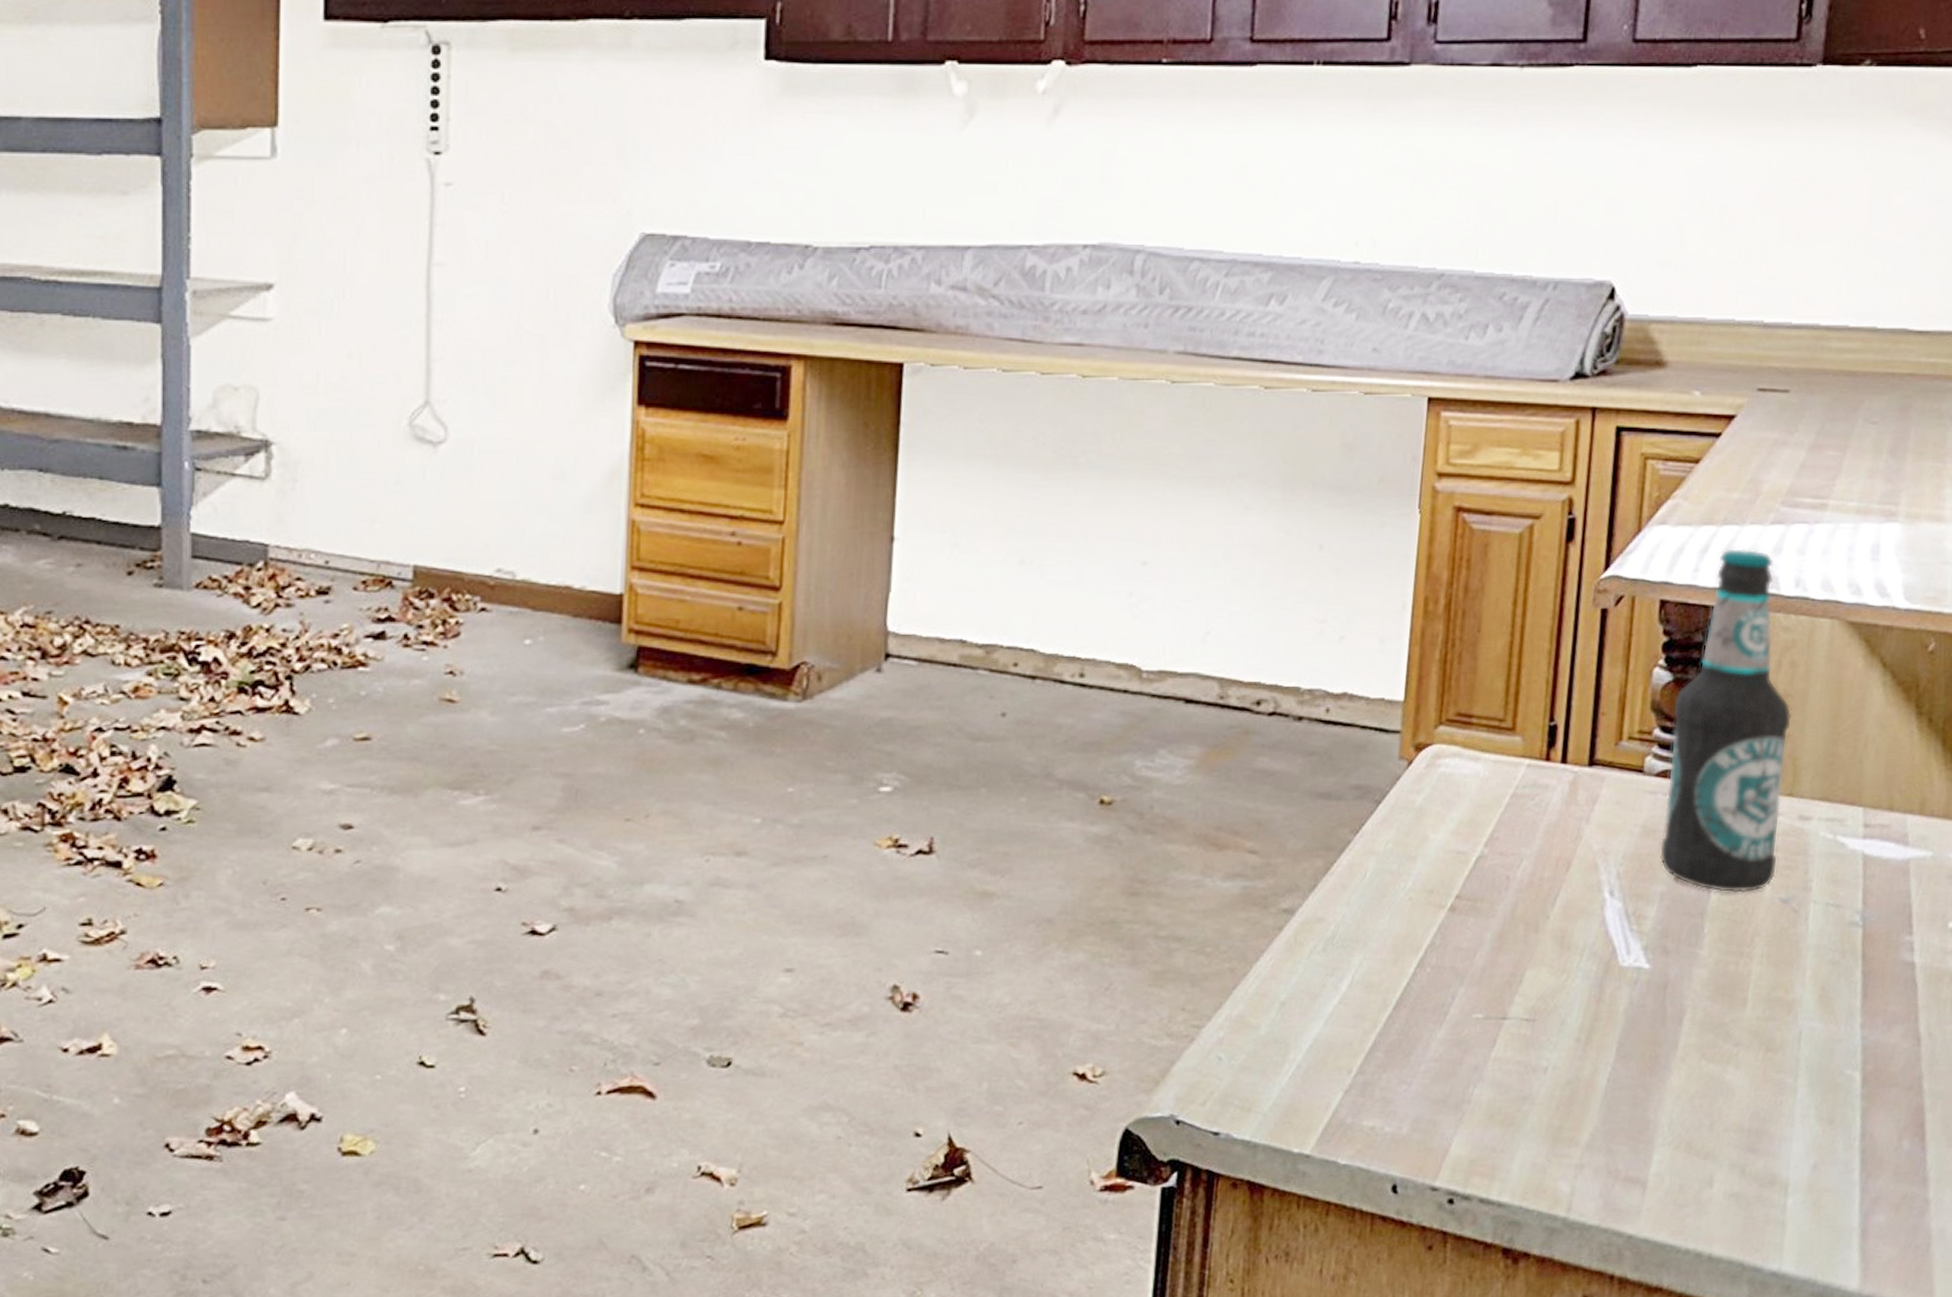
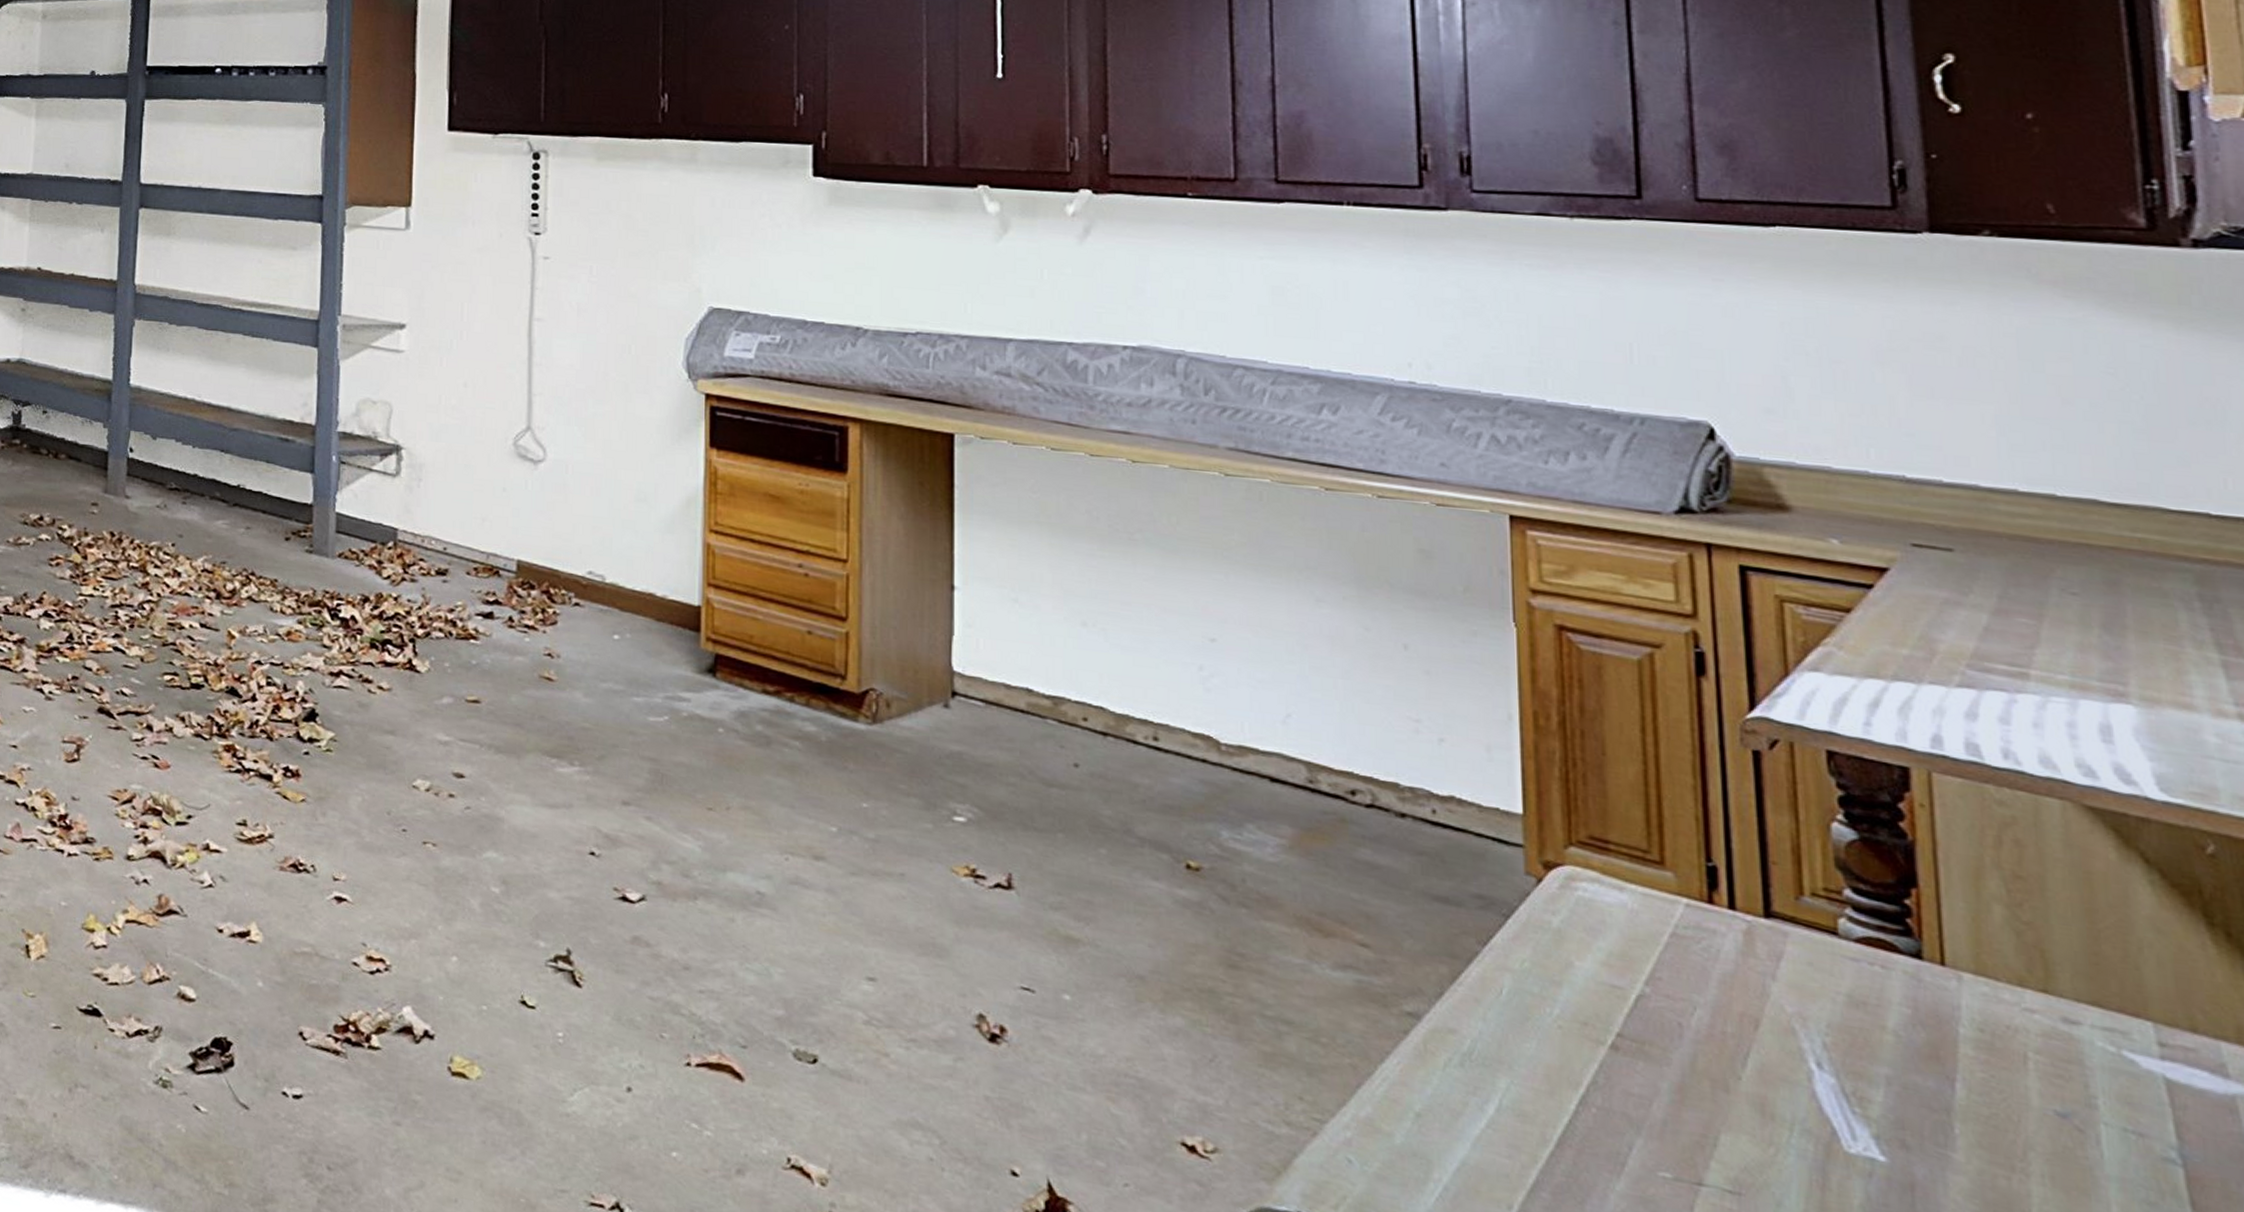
bottle: present [1659,548,1792,893] -> none [1863,706,2044,1098]

